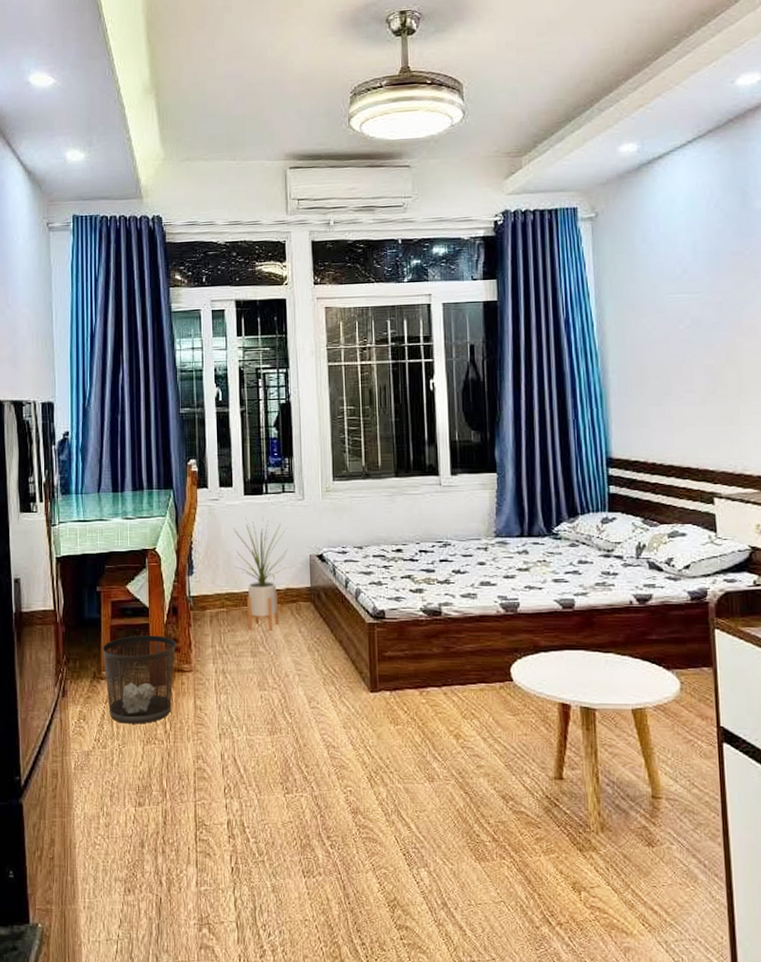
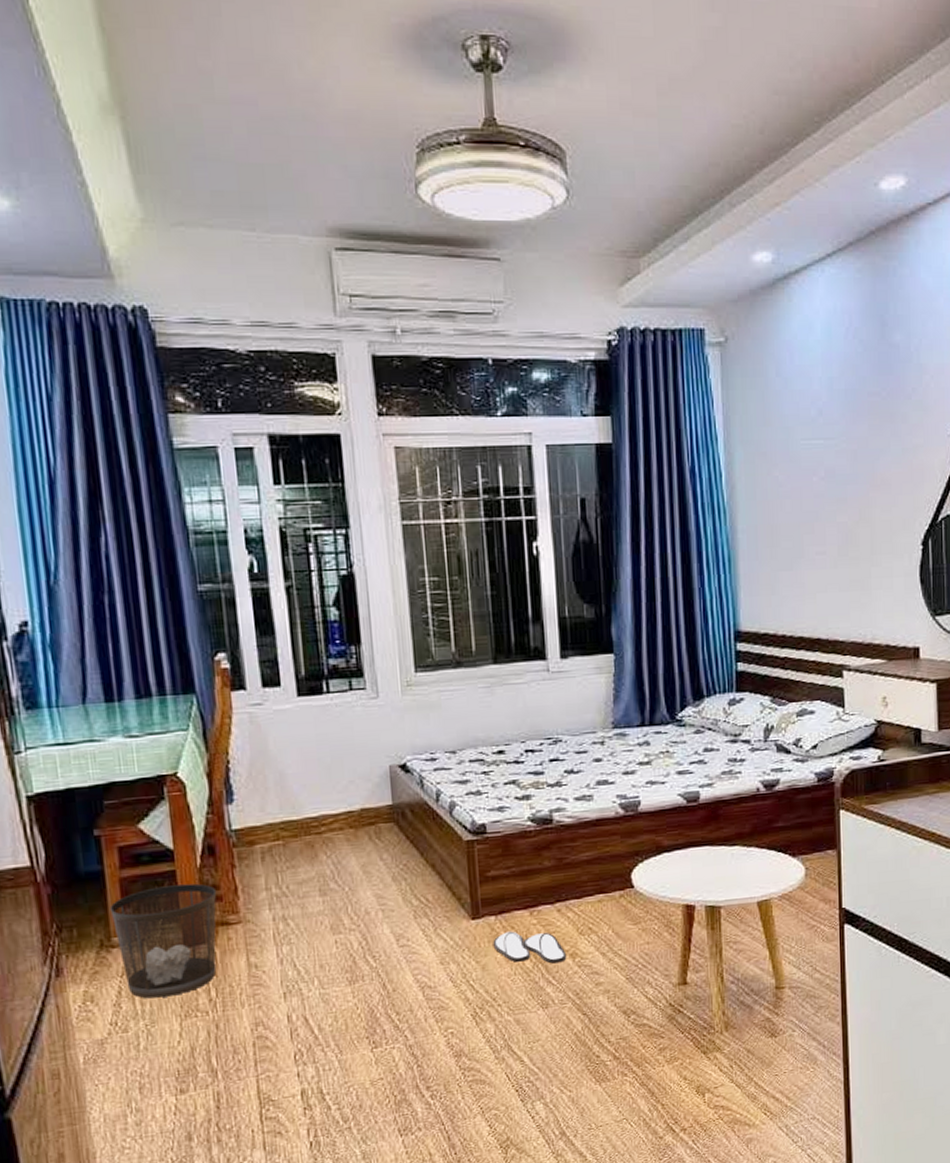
house plant: present [233,516,291,631] -> none [286,722,366,865]
slippers: none [387,707,451,742] -> present [493,931,567,964]

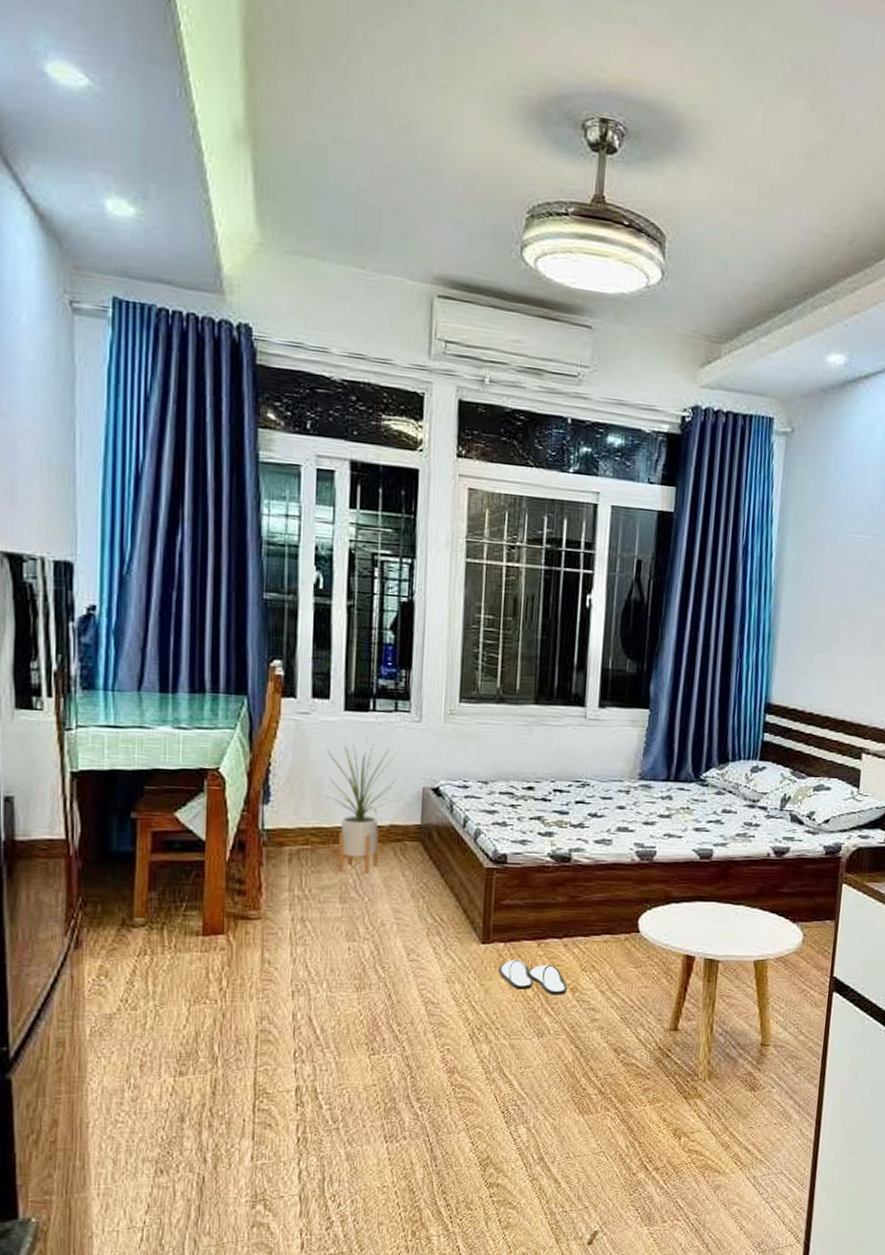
waste bin: present [109,883,217,999] -> none [136,874,242,981]
house plant: none [286,722,366,865] -> present [327,738,399,873]

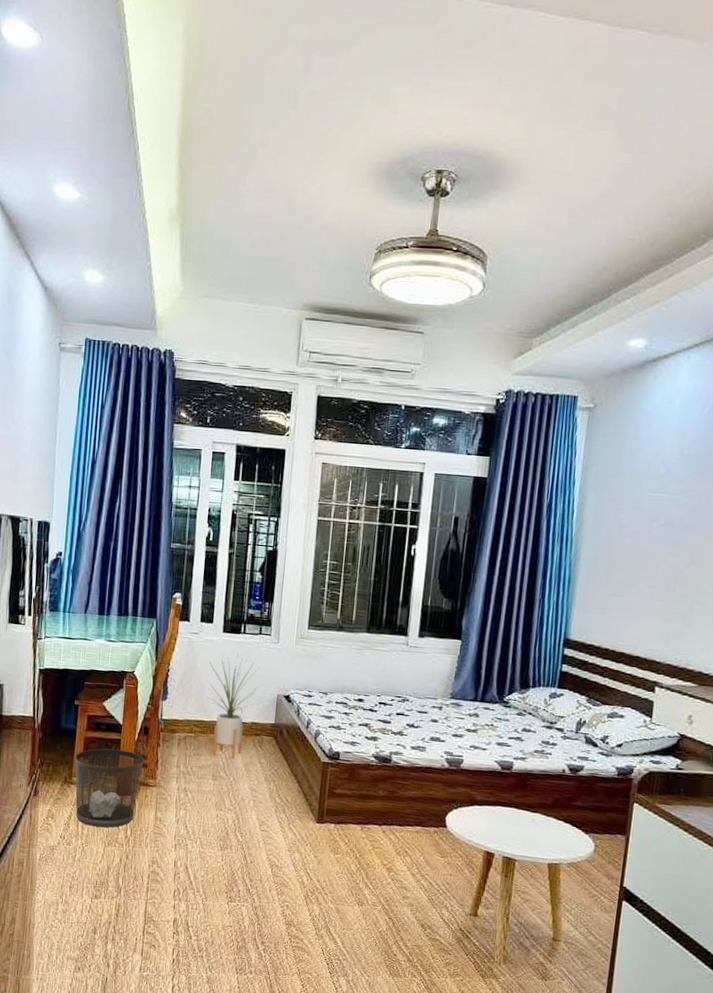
waste bin: none [136,874,242,981] -> present [75,748,145,828]
slippers: present [498,959,568,995] -> none [329,838,384,873]

